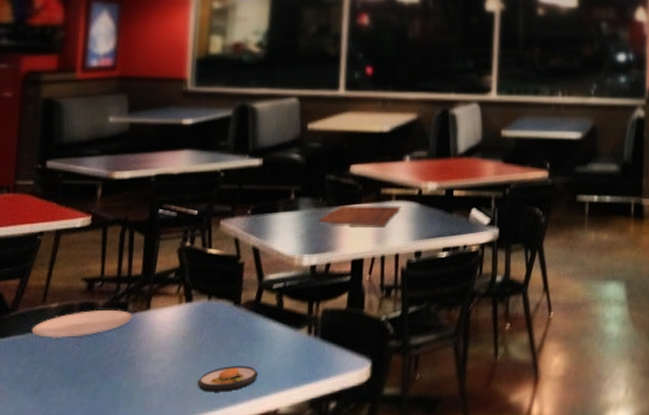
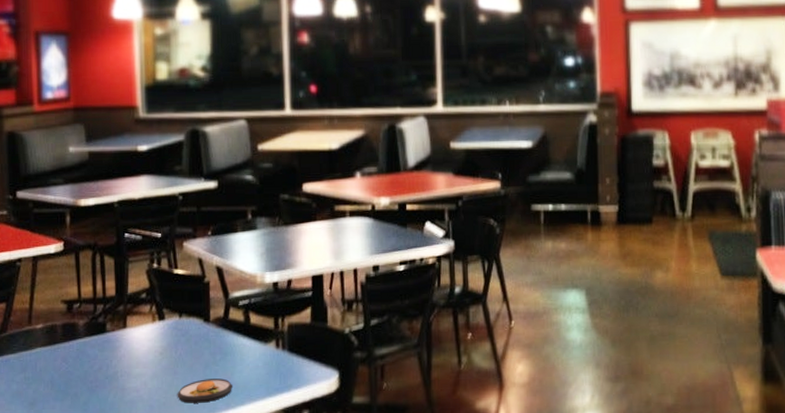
plate: present [31,309,133,339] -> none [21,328,112,357]
tray: present [318,206,401,227] -> none [276,222,356,244]

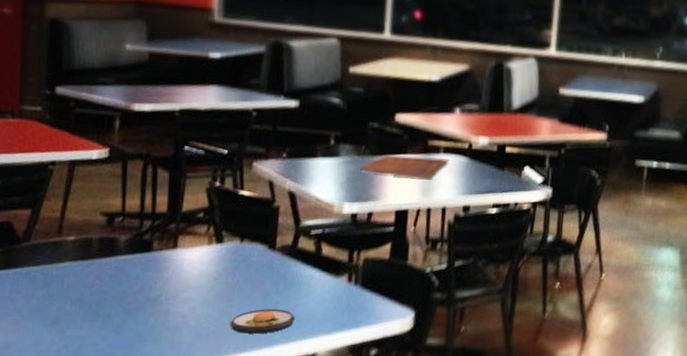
tray: none [276,222,356,244] -> present [359,155,450,179]

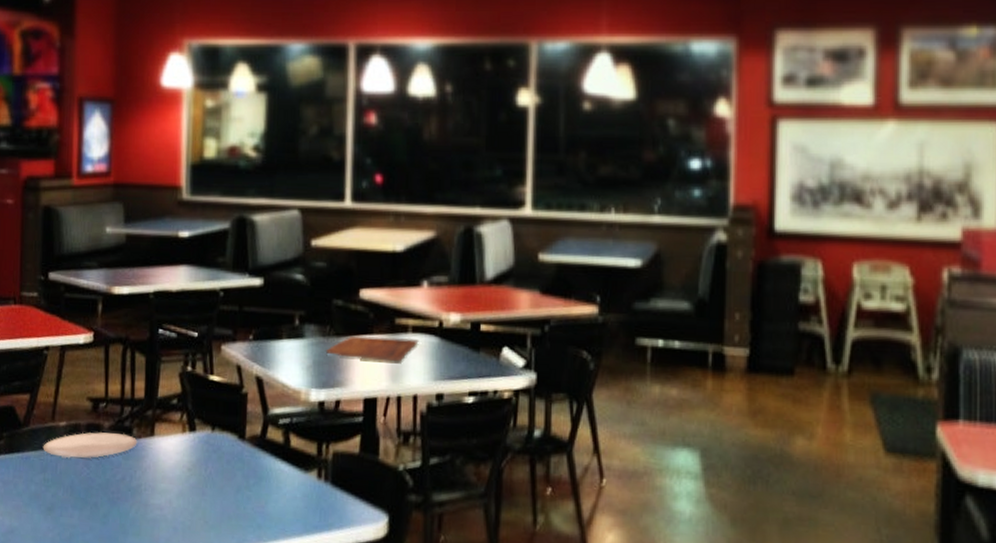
plate: none [46,246,159,273] -> present [42,432,138,459]
hamburger: present [230,309,295,334] -> none [204,504,266,532]

